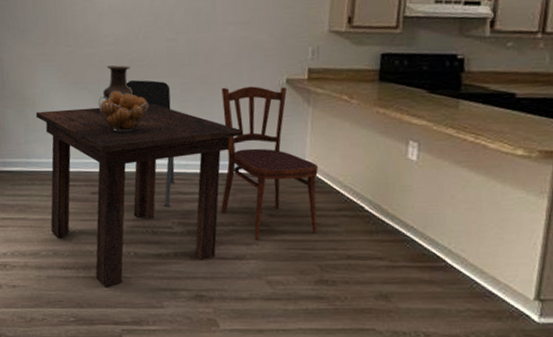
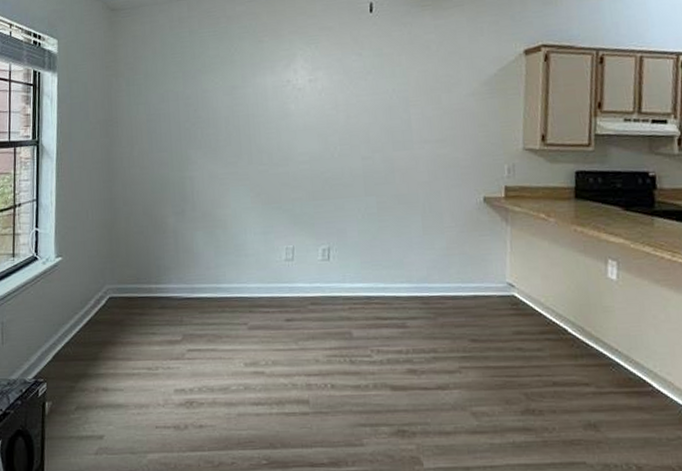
dining table: present [35,103,244,287] -> none [227,223,443,425]
fruit basket: present [98,91,150,132] -> none [292,211,346,254]
vase: present [103,65,134,100] -> none [298,184,329,221]
dining chair: present [126,79,175,206] -> none [322,199,373,333]
dining chair: present [220,86,318,240] -> none [419,205,521,367]

